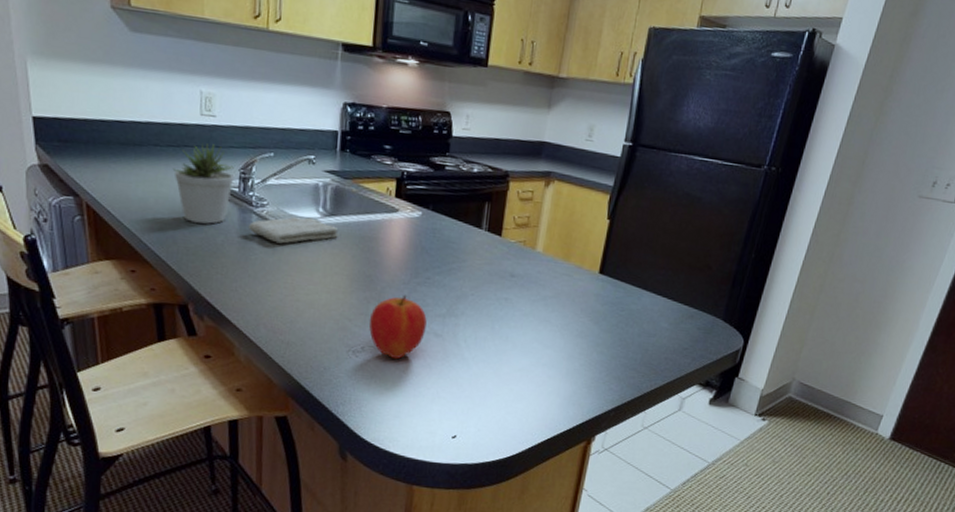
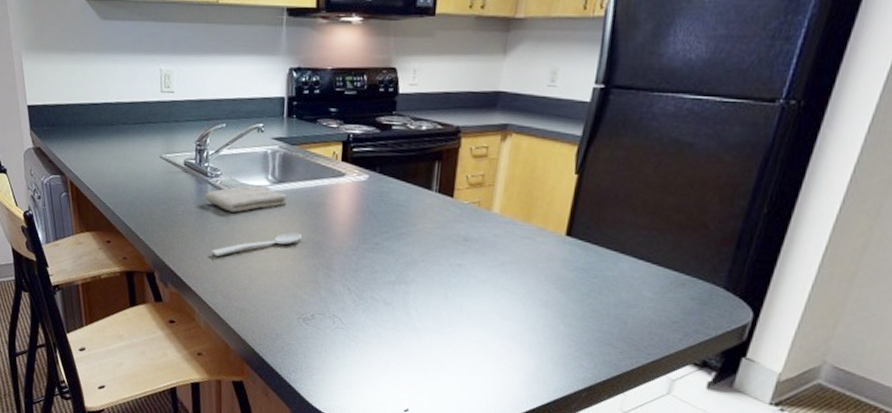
potted plant: present [172,143,235,224] -> none [138,118,192,196]
spoon: none [255,265,353,289] -> present [212,232,302,257]
apple: present [369,294,427,360] -> none [318,261,376,328]

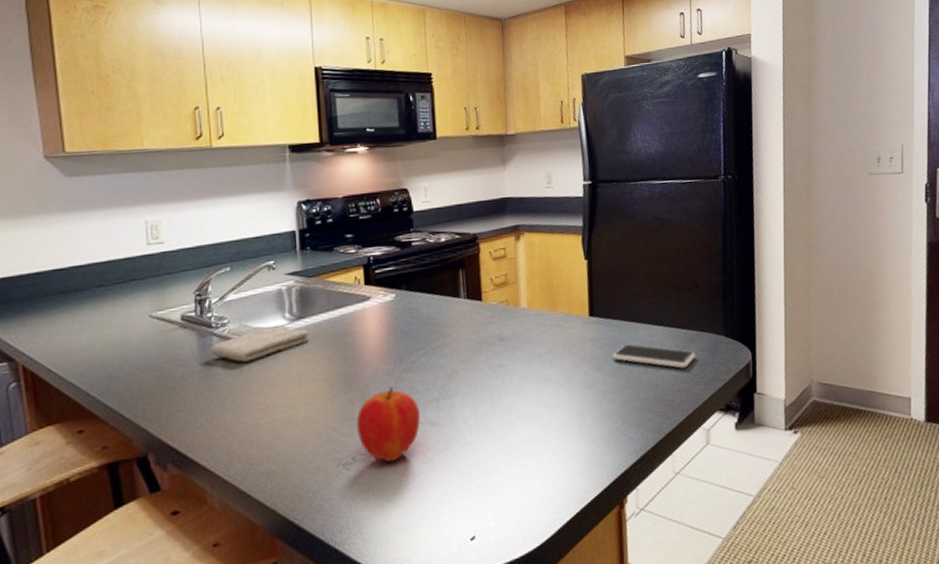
spoon: present [212,232,302,257] -> none [223,368,331,418]
apple: none [318,261,376,328] -> present [356,386,420,463]
smartphone: none [582,272,682,312] -> present [612,343,696,369]

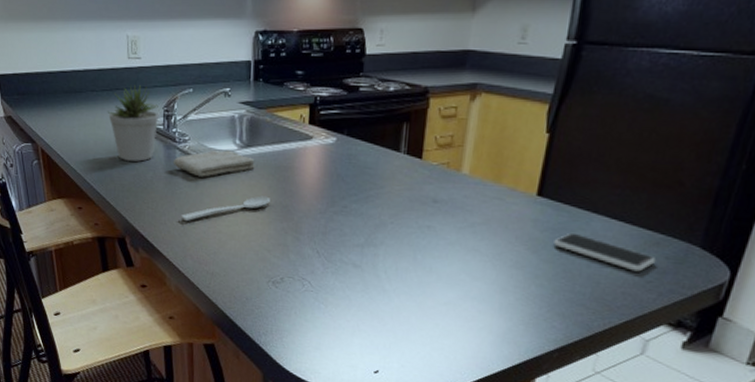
potted plant: none [120,272,190,361] -> present [107,85,159,162]
spoon: none [223,368,331,418] -> present [181,196,270,222]
apple: present [356,386,420,463] -> none [287,224,345,291]

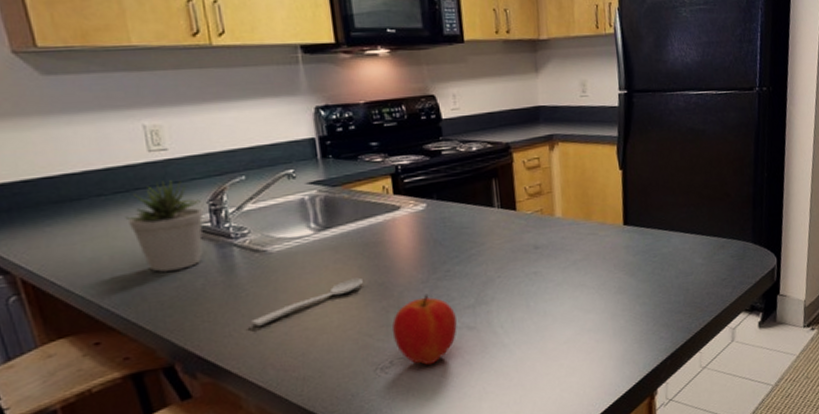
washcloth: present [172,150,255,177] -> none [230,236,339,273]
apple: none [287,224,345,291] -> present [392,293,457,366]
smartphone: present [553,232,657,272] -> none [645,251,725,274]

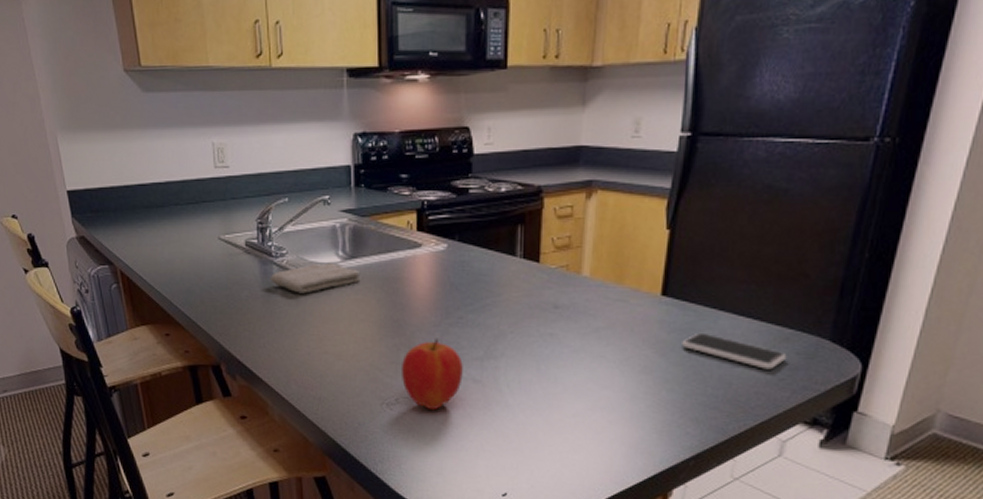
potted plant: present [125,180,204,272] -> none [193,196,253,280]
washcloth: none [230,236,339,273] -> present [270,263,361,294]
spoon: present [251,277,363,328] -> none [282,310,379,344]
smartphone: none [645,251,725,274] -> present [682,332,787,370]

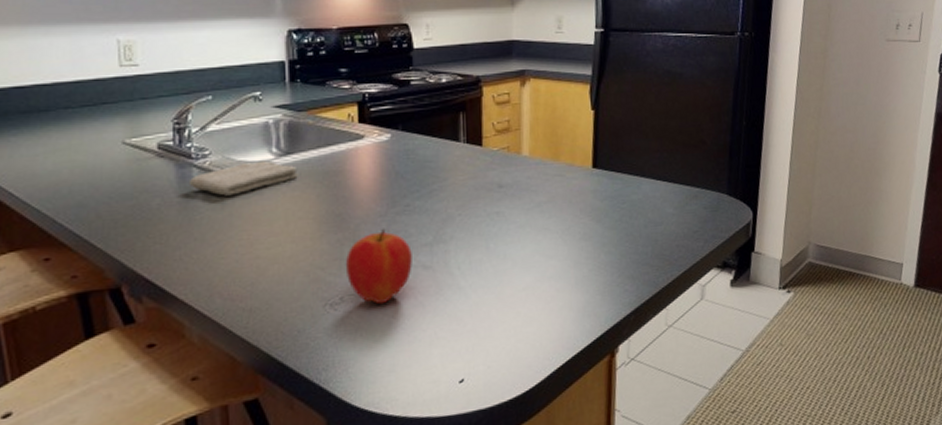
smartphone: present [682,332,787,370] -> none [613,197,698,225]

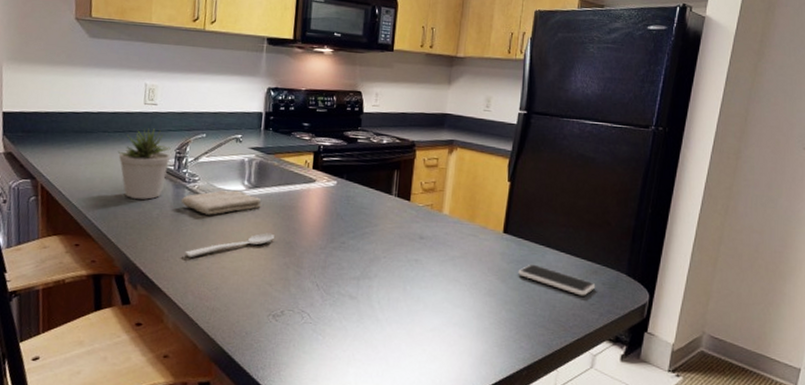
potted plant: none [89,96,167,189] -> present [117,128,171,200]
spoon: none [203,207,320,253] -> present [185,233,274,258]
apple: present [345,228,412,305] -> none [288,259,342,323]
smartphone: none [613,197,698,225] -> present [518,264,596,296]

